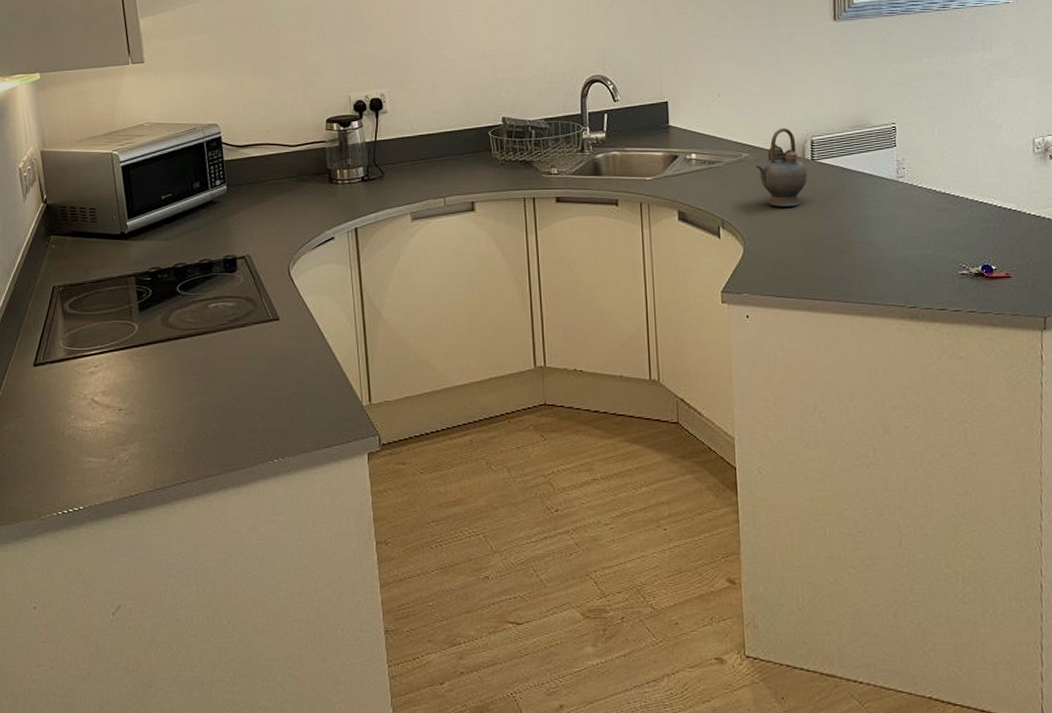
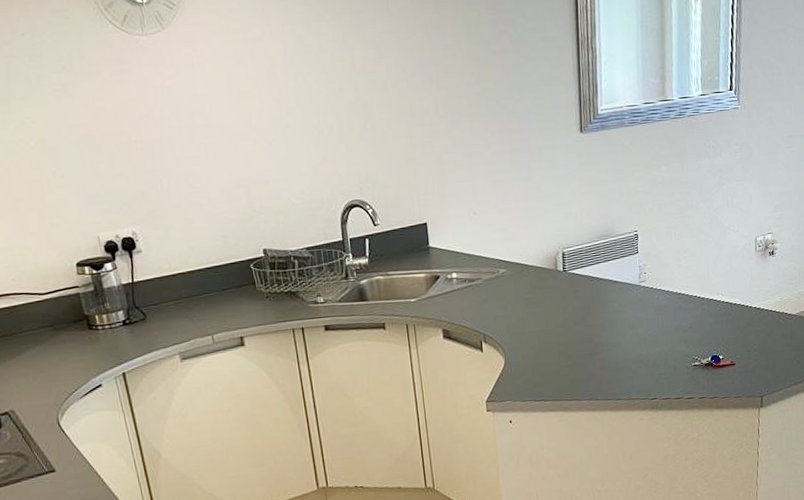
teapot: present [755,127,807,207] -> none [512,241,560,318]

